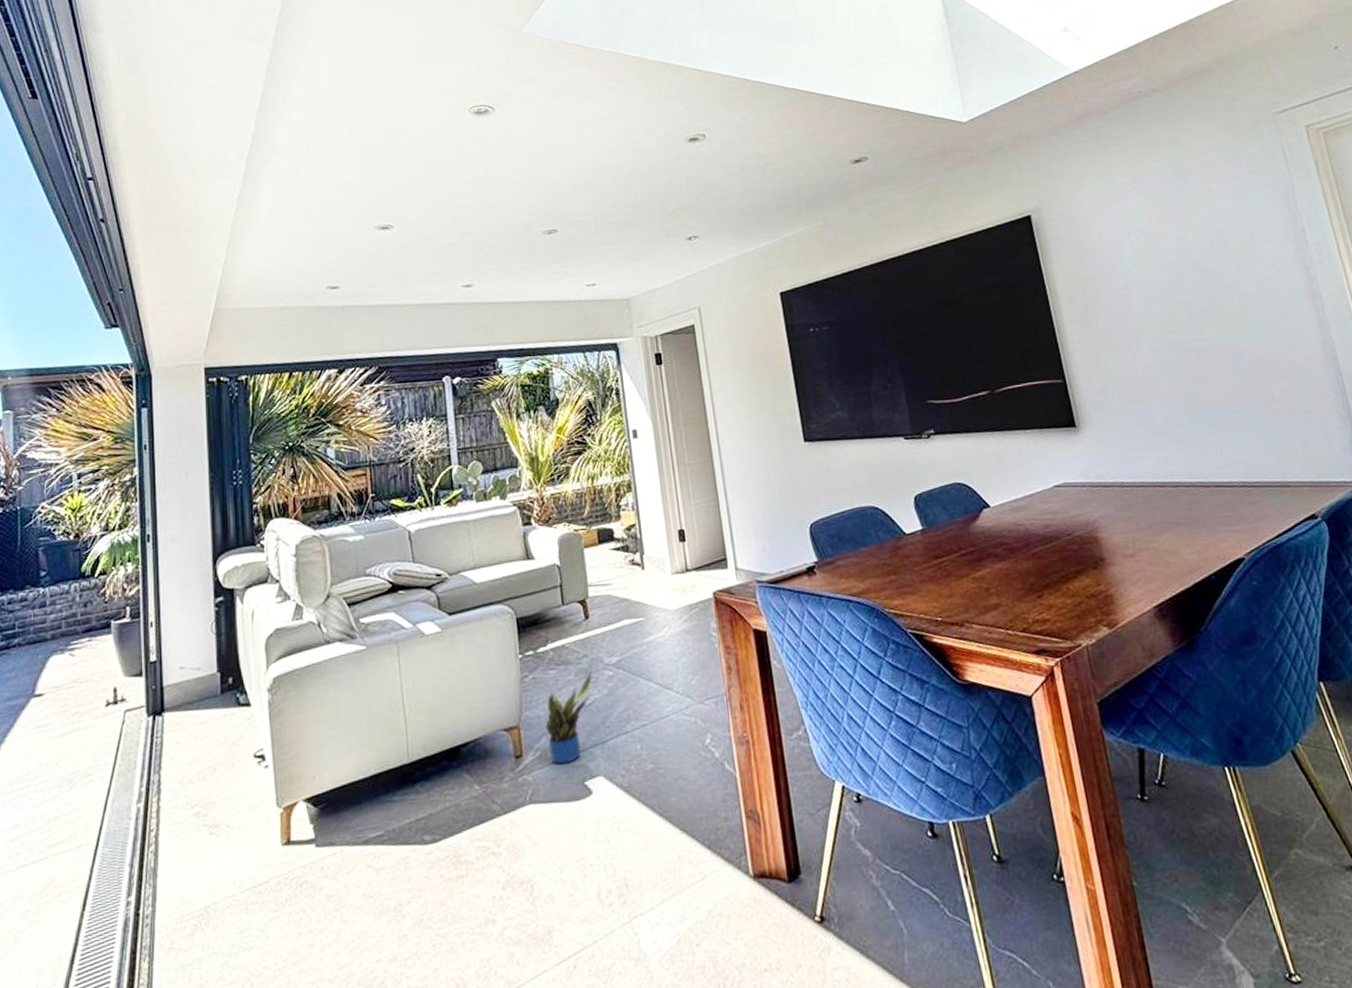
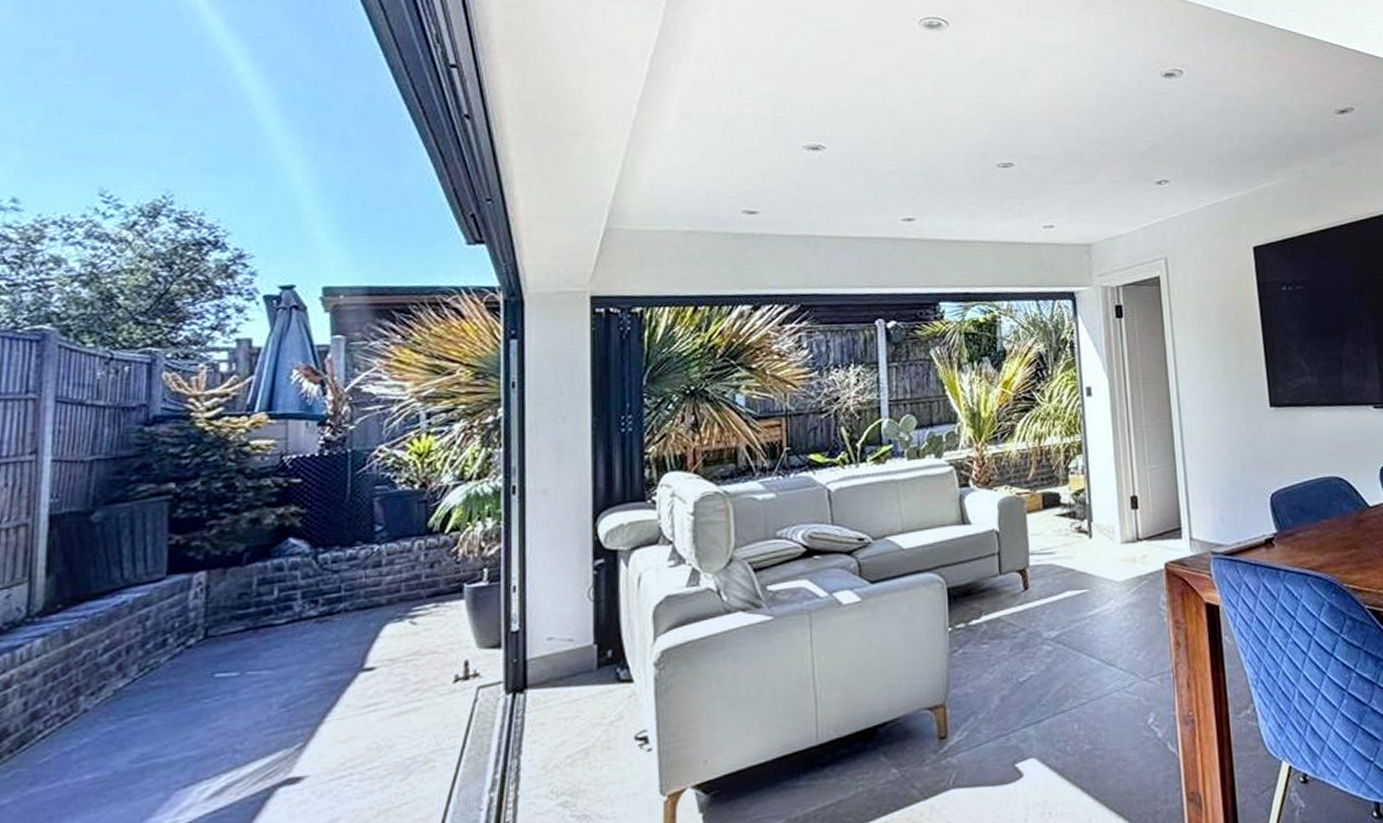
potted plant: present [545,672,592,765] -> none [974,647,1029,746]

